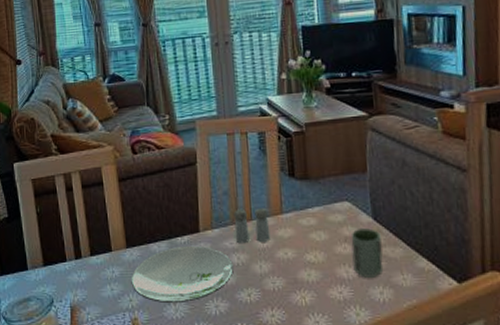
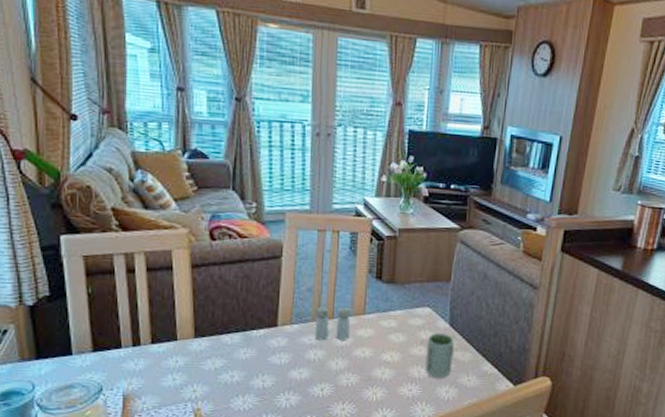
plate: present [131,245,234,303] -> none [196,339,309,395]

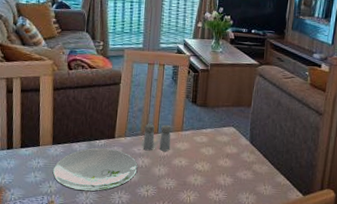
plate: none [196,339,309,395] -> present [52,147,138,192]
cup: present [425,333,455,378] -> none [229,148,254,186]

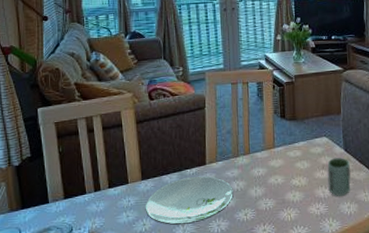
salt and pepper shaker: present [143,124,172,151] -> none [235,143,265,173]
cup: none [229,148,254,186] -> present [327,158,351,196]

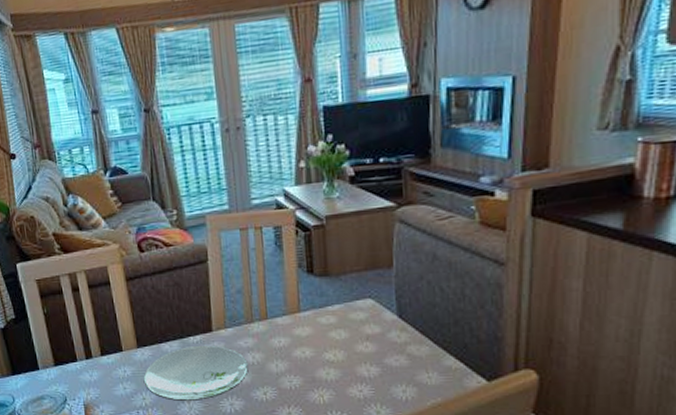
cup: present [327,158,351,196] -> none [373,326,408,376]

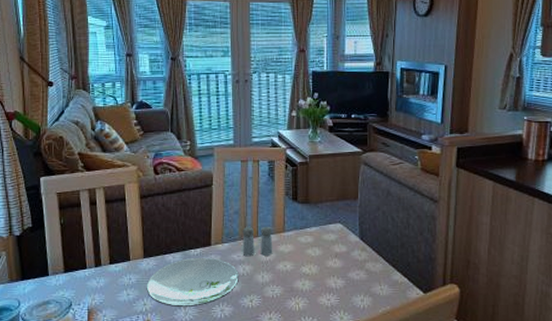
salt and pepper shaker: none [248,306,287,343] -> present [242,226,273,257]

